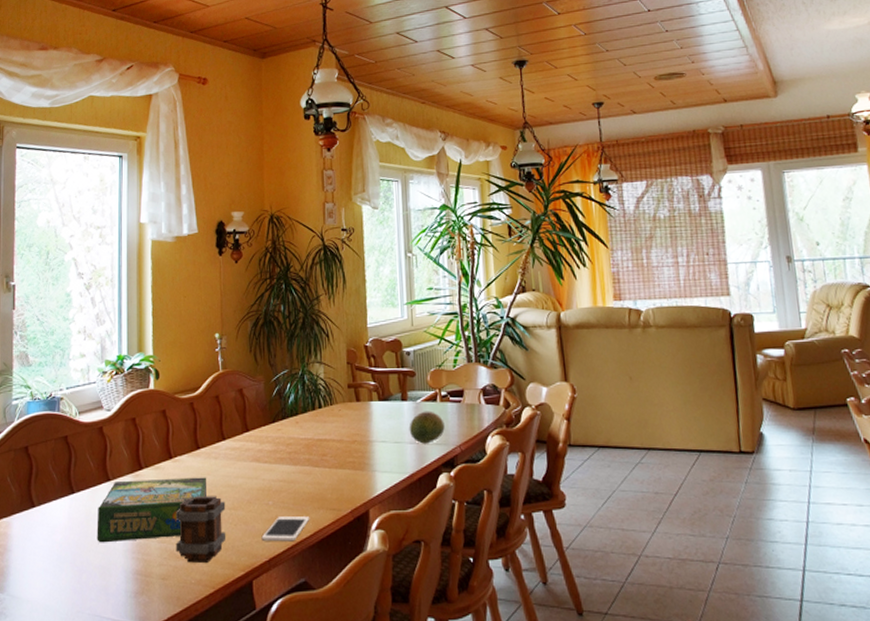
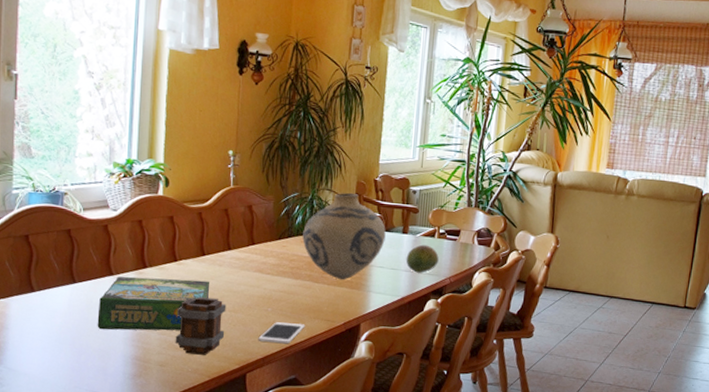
vase: none [297,362,384,461] -> present [302,192,386,280]

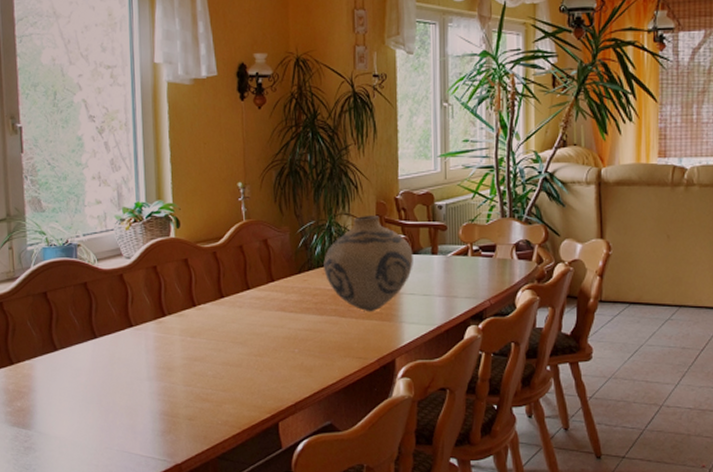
board game: present [97,276,210,331] -> none [121,325,232,385]
mug: present [175,297,227,355] -> none [200,343,252,405]
cell phone: present [258,322,305,344] -> none [287,364,336,387]
fruit: present [406,244,439,273] -> none [438,265,475,297]

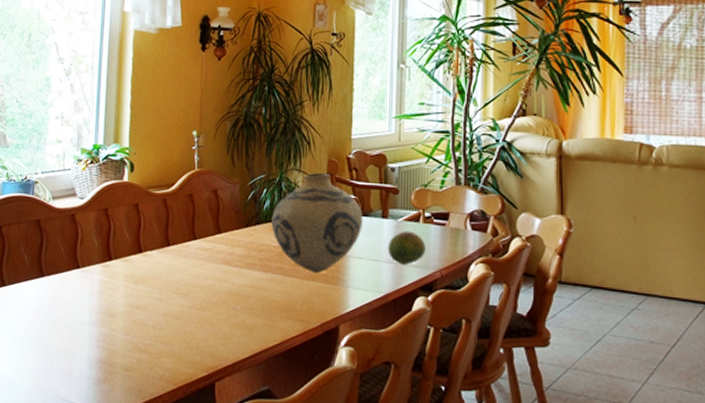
fruit: none [438,265,475,297] -> present [387,231,426,265]

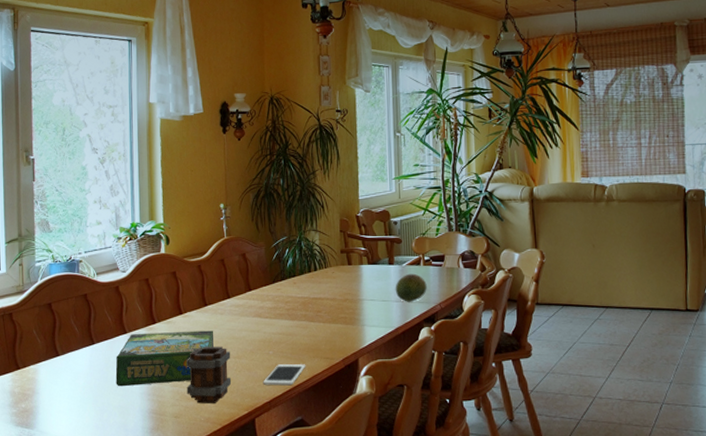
board game: none [63,269,176,331] -> present [115,330,214,387]
mug: none [140,293,193,359] -> present [186,346,232,403]
cell phone: none [227,322,278,349] -> present [263,364,306,386]
vase: present [271,172,363,274] -> none [295,230,373,317]

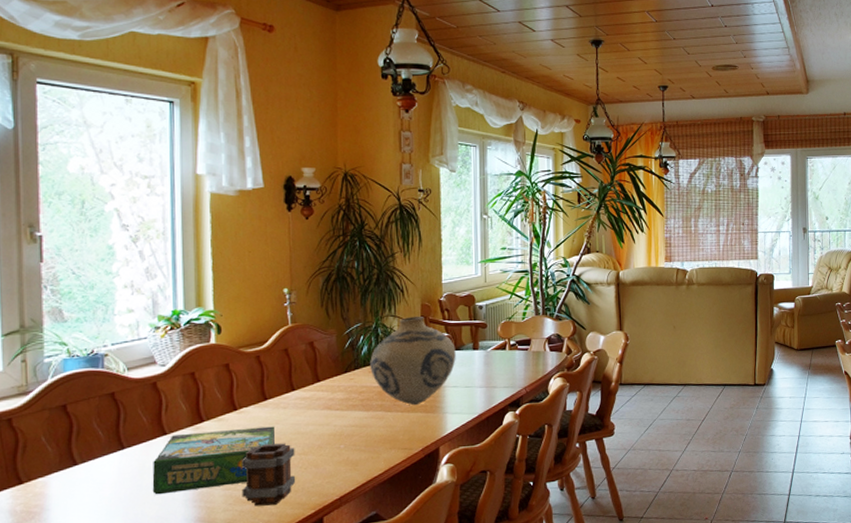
cell phone: present [263,364,306,386] -> none [332,456,382,481]
vase: none [295,230,373,317] -> present [370,316,456,406]
fruit: present [395,273,427,302] -> none [479,358,512,388]

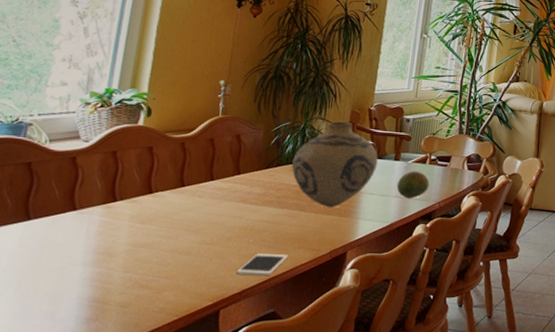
board game: present [152,426,276,495] -> none [50,211,188,271]
mug: present [241,443,296,506] -> none [141,230,204,292]
cell phone: none [332,456,382,481] -> present [236,254,289,276]
fruit: none [479,358,512,388] -> present [396,171,430,199]

